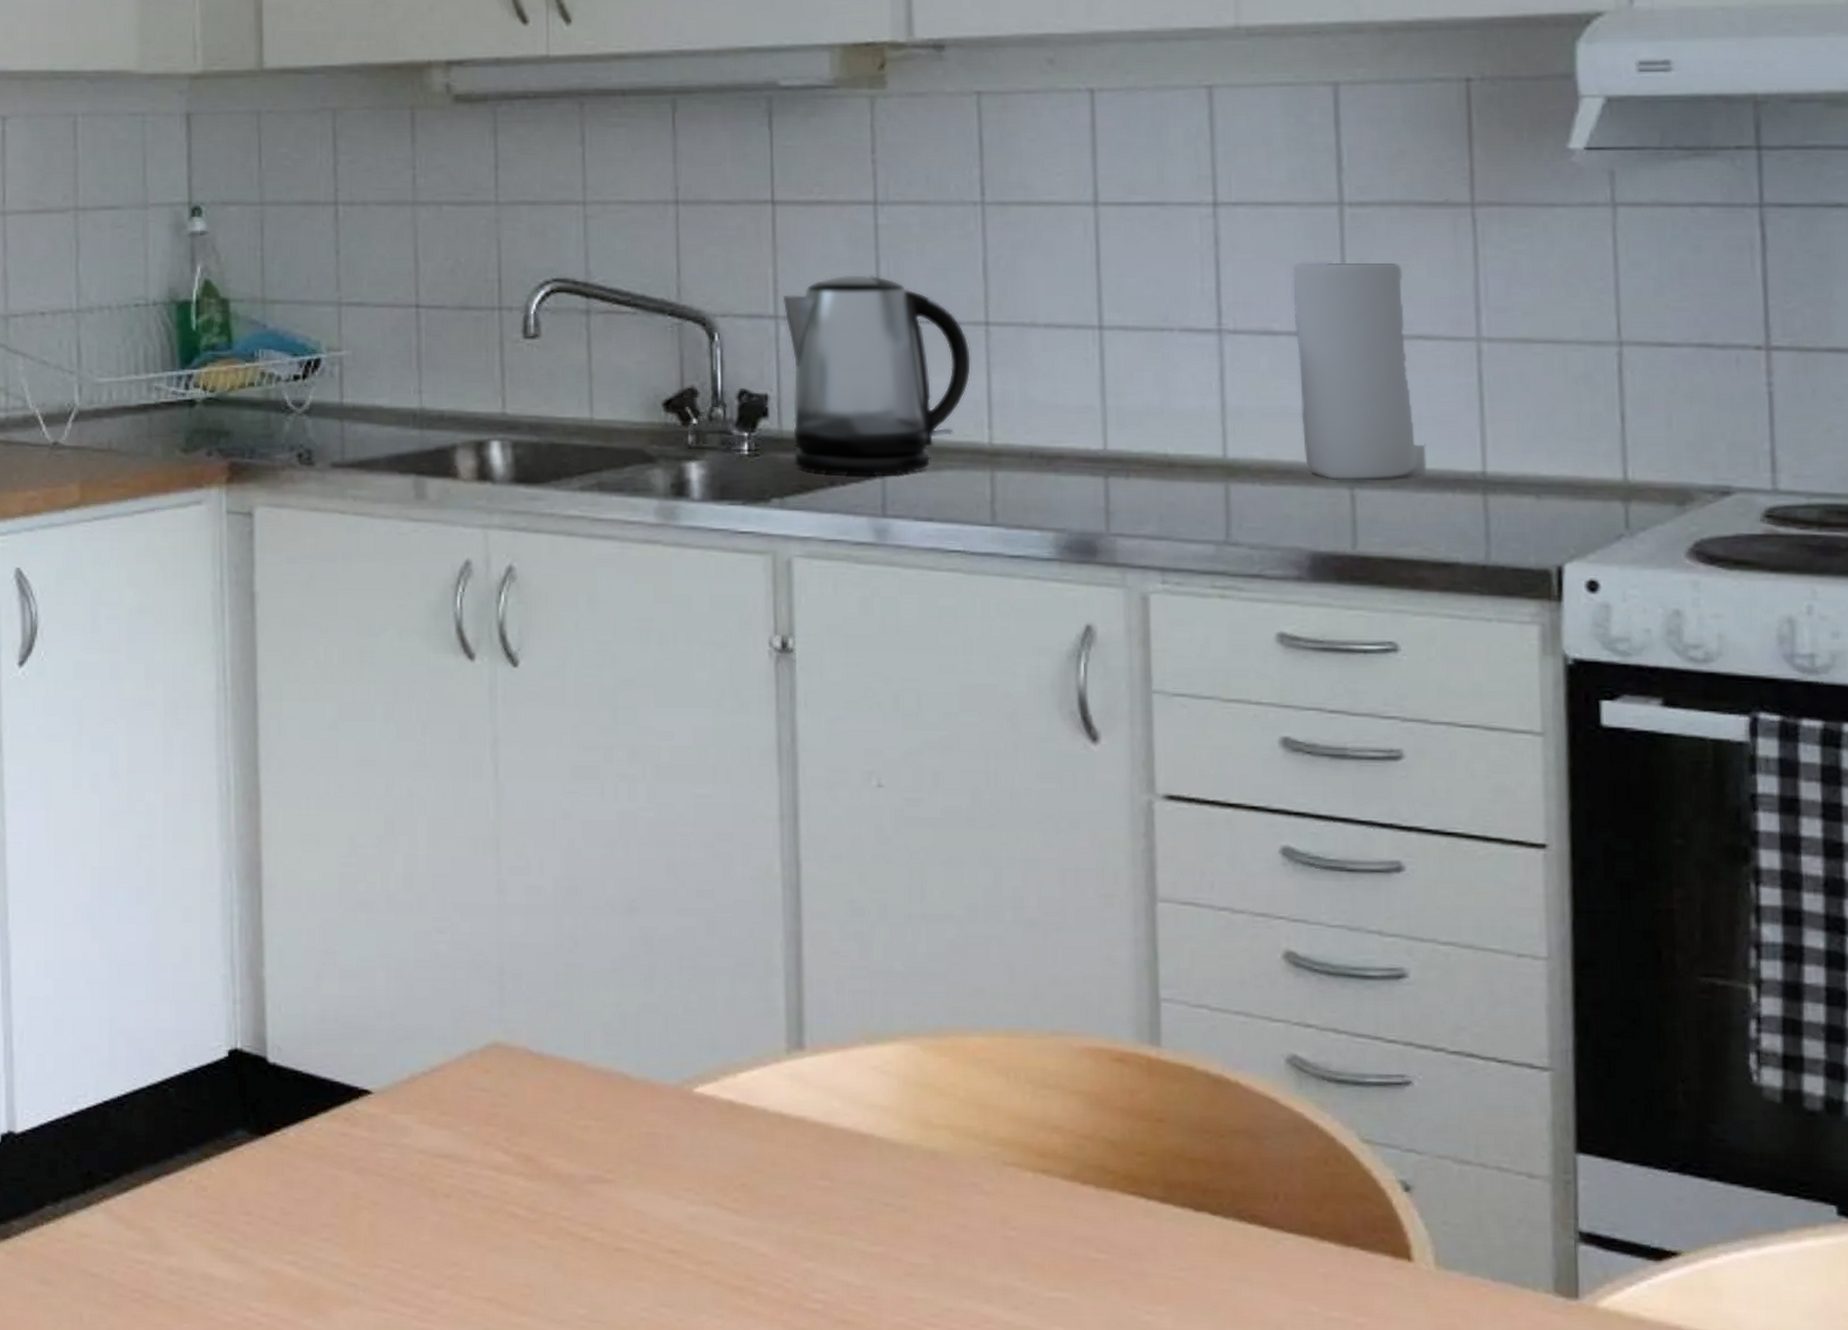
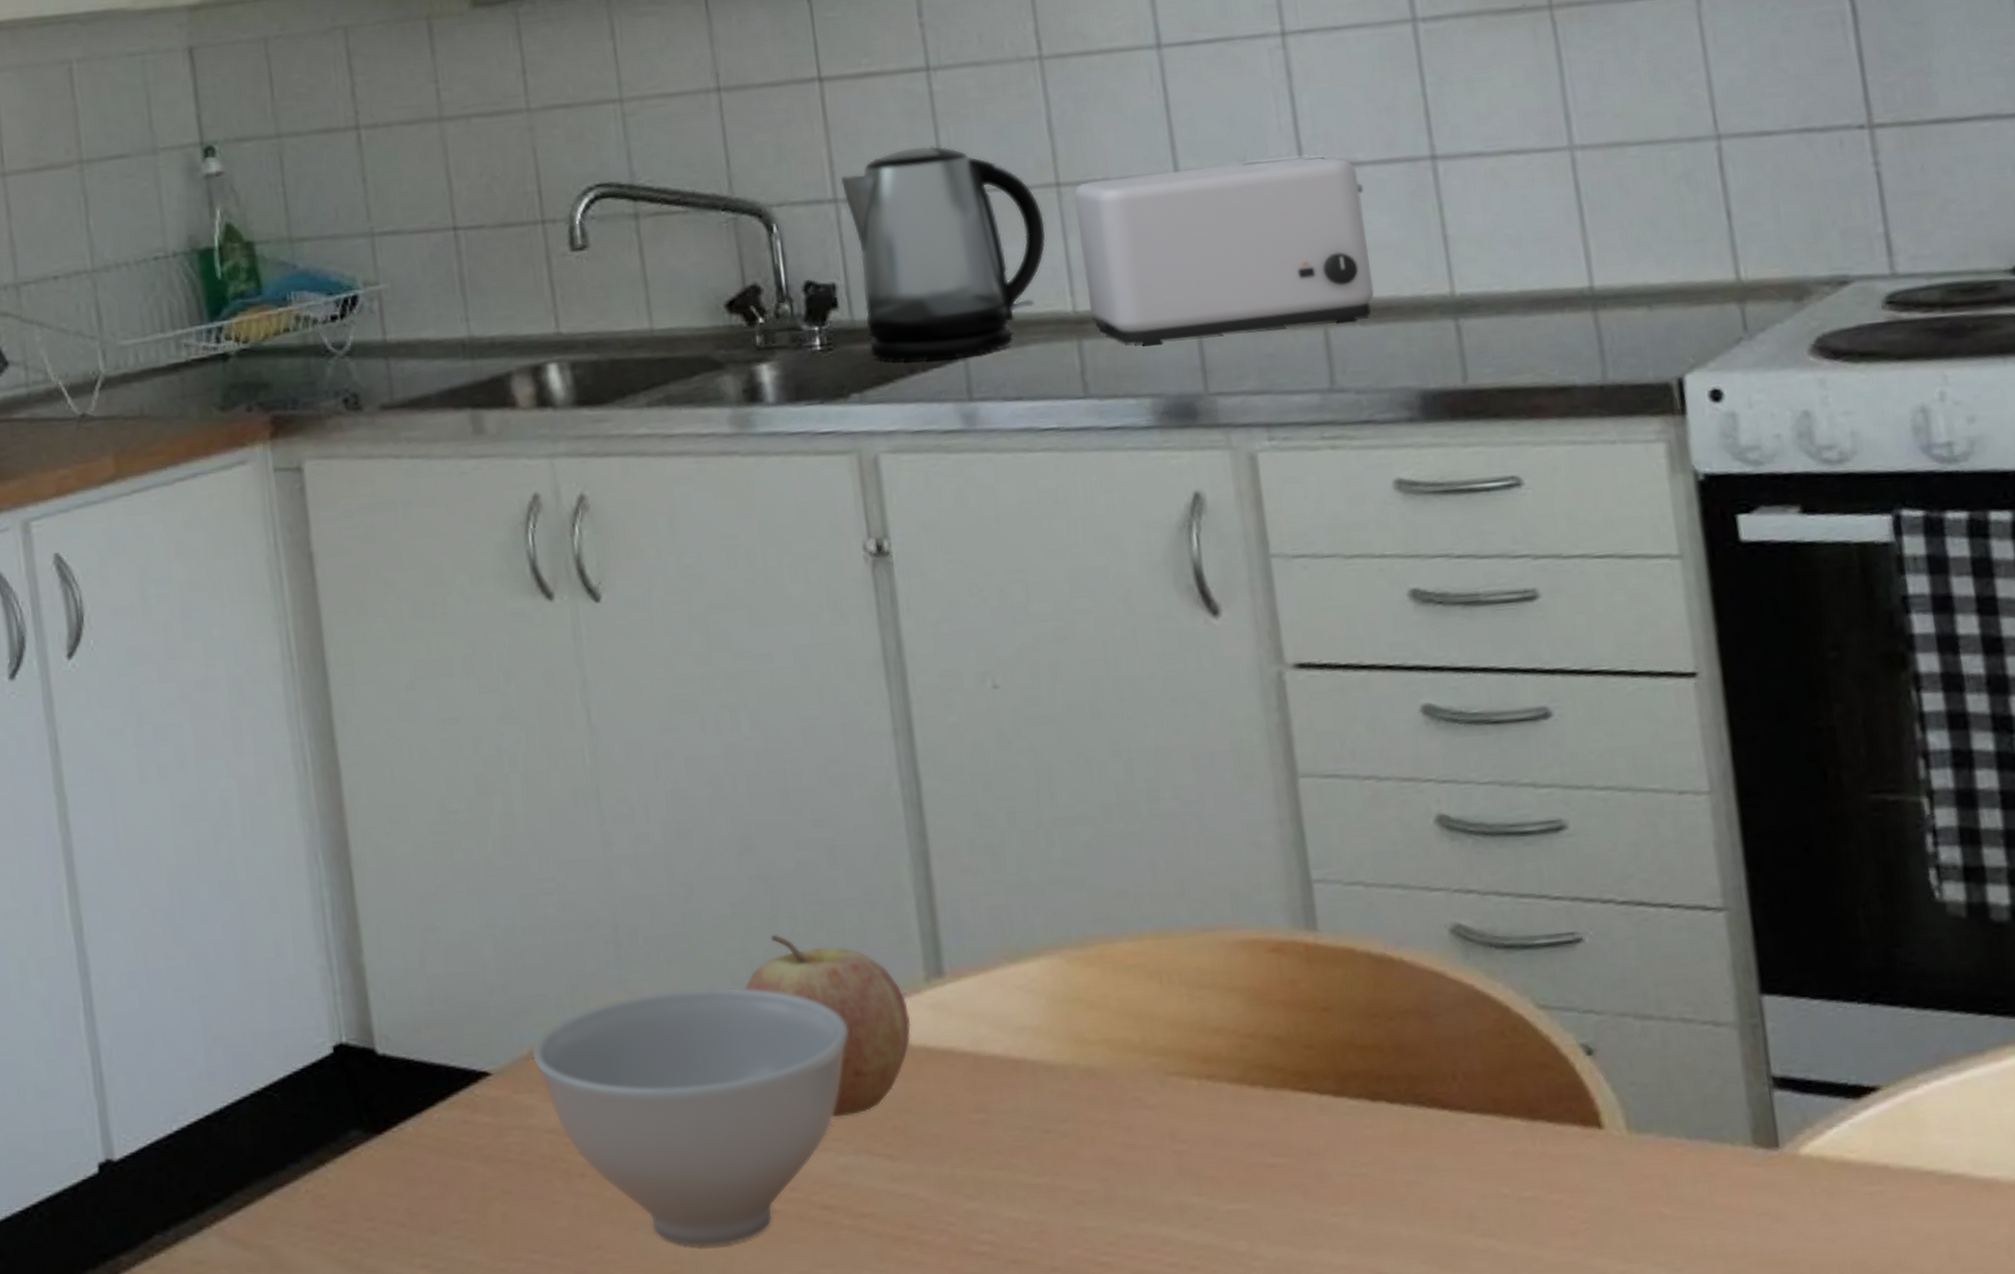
bowl: none [412,1034,709,1275] -> present [532,987,848,1247]
fruit: none [616,993,769,1169] -> present [744,934,911,1117]
toaster: none [1002,321,1277,482] -> present [1074,156,1375,345]
paper towel holder: present [1292,261,1427,481] -> none [1371,76,1532,312]

